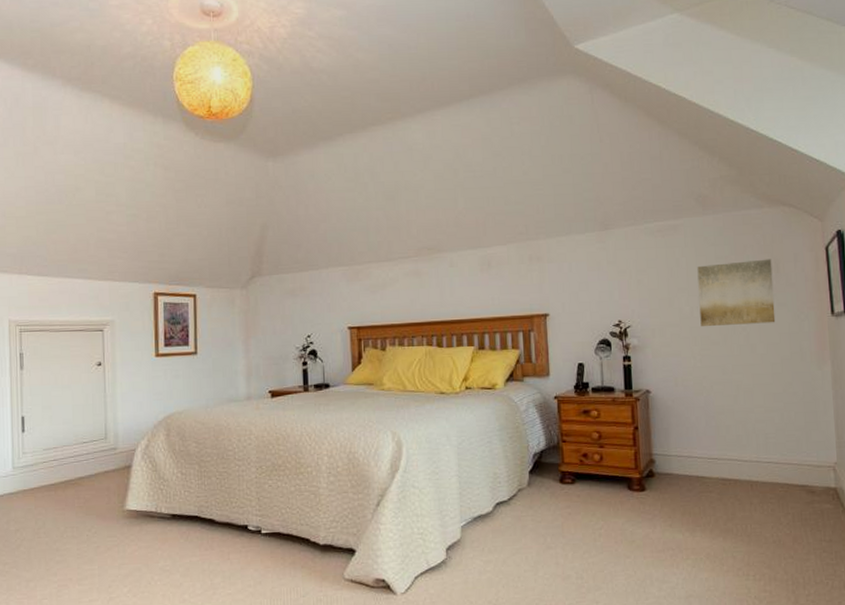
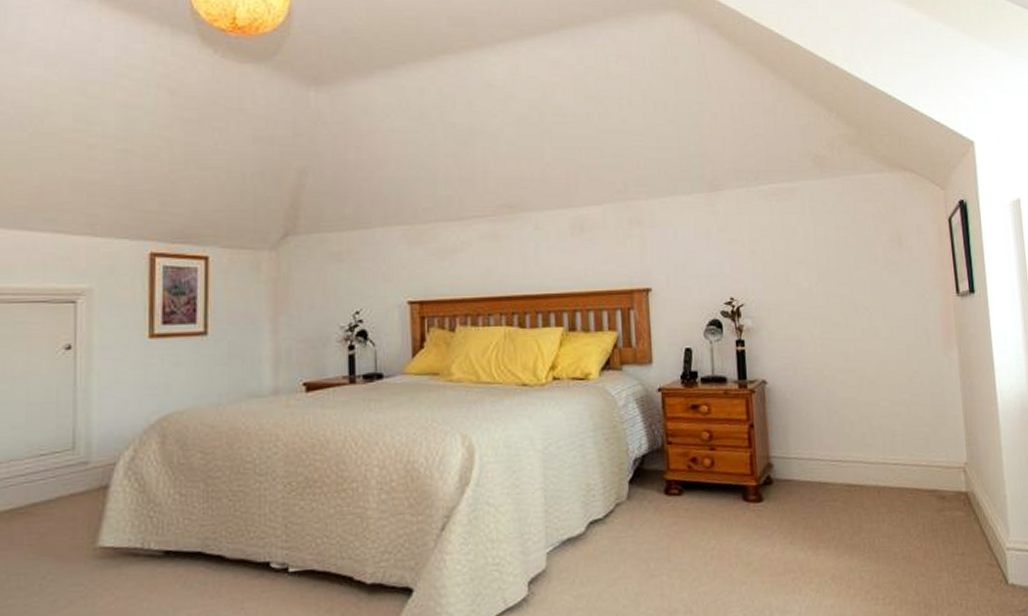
wall art: present [697,259,776,327] -> none [815,230,900,307]

